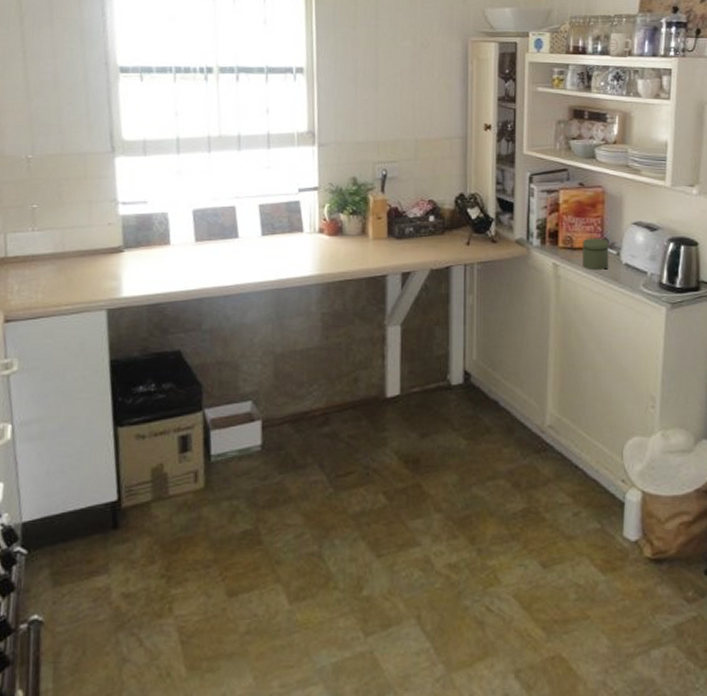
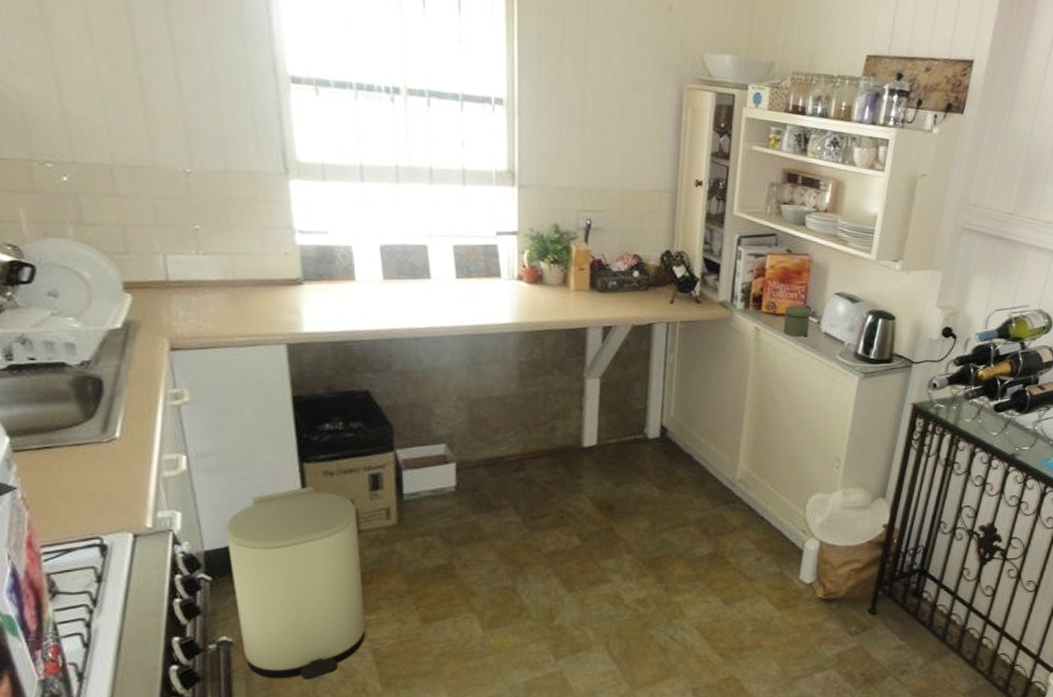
pedal bin: none [43,451,172,663] -> present [226,486,365,680]
mug: present [609,33,633,58] -> none [828,95,854,124]

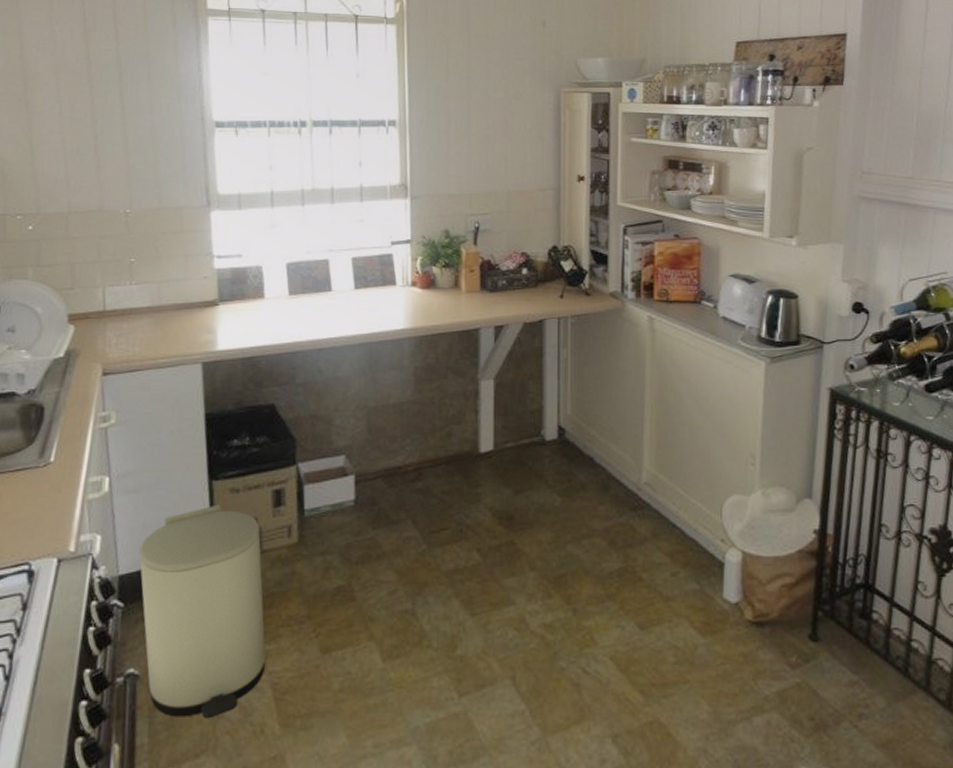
jar: present [784,305,811,338] -> none [679,290,706,324]
mug: none [828,95,854,124] -> present [704,82,729,108]

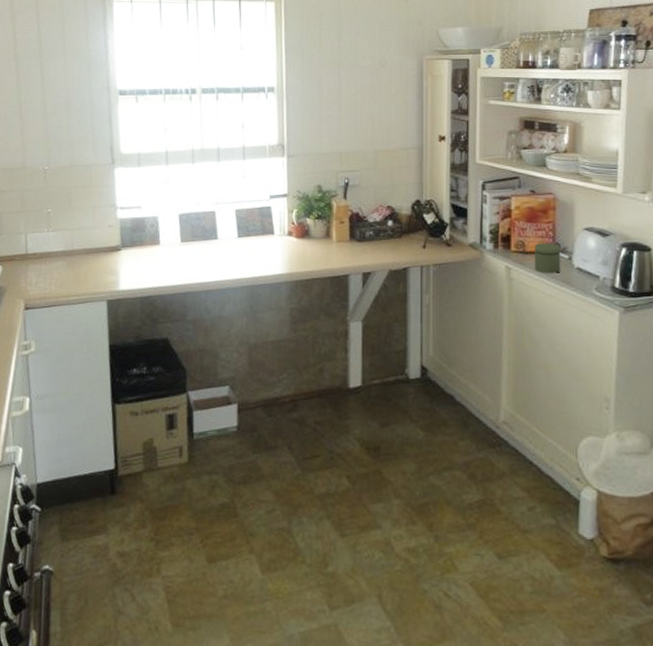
pedal bin: present [139,504,266,719] -> none [54,425,160,614]
jar: none [679,290,706,324] -> present [535,242,561,274]

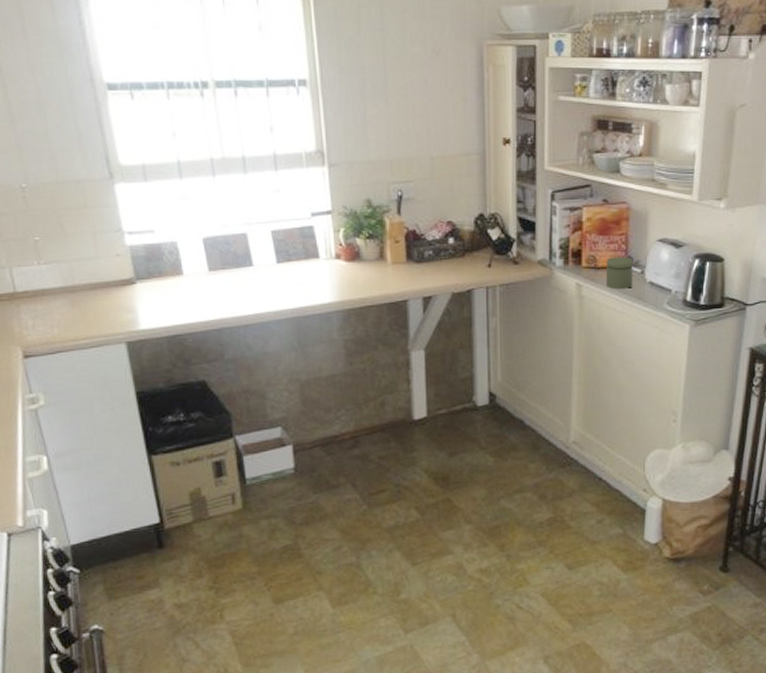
mug: present [558,48,582,71] -> none [635,32,661,61]

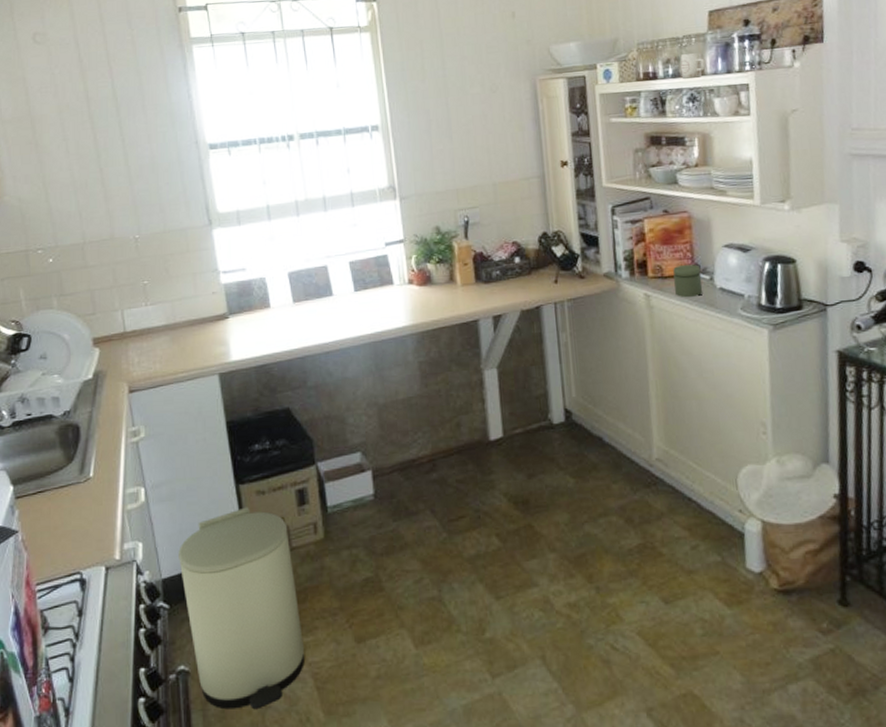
pedal bin: none [87,477,222,663] -> present [178,507,304,710]
mug: none [635,32,661,61] -> present [680,53,706,80]

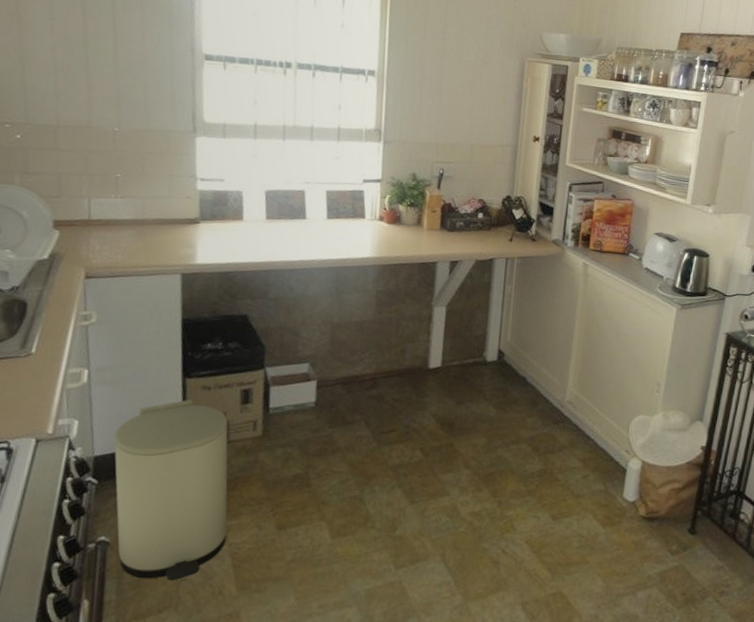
jar: present [673,264,703,298] -> none [609,243,633,273]
mug: present [680,53,706,80] -> none [648,65,670,89]

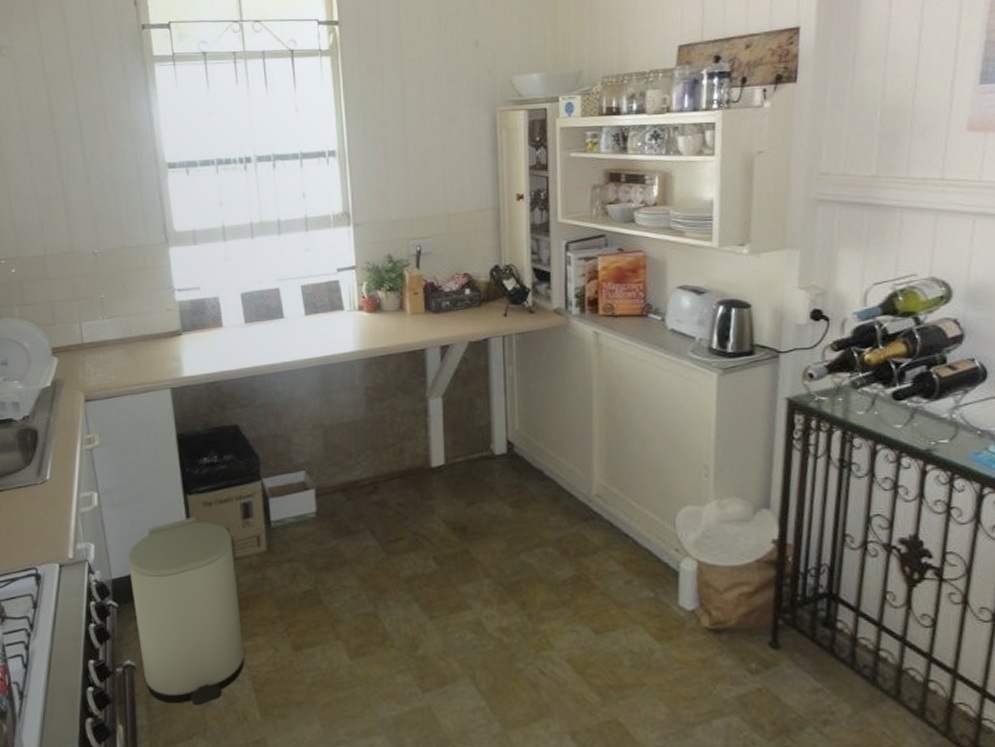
mug: none [648,65,670,89] -> present [645,89,672,116]

